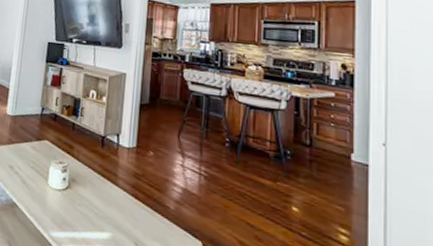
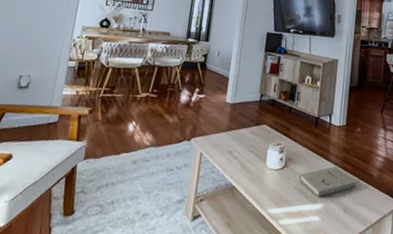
book: none [83,192,150,226] -> present [298,165,357,198]

